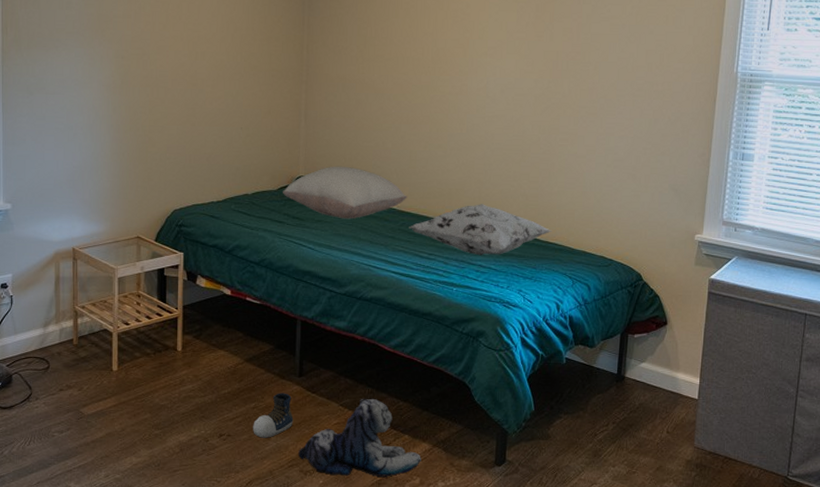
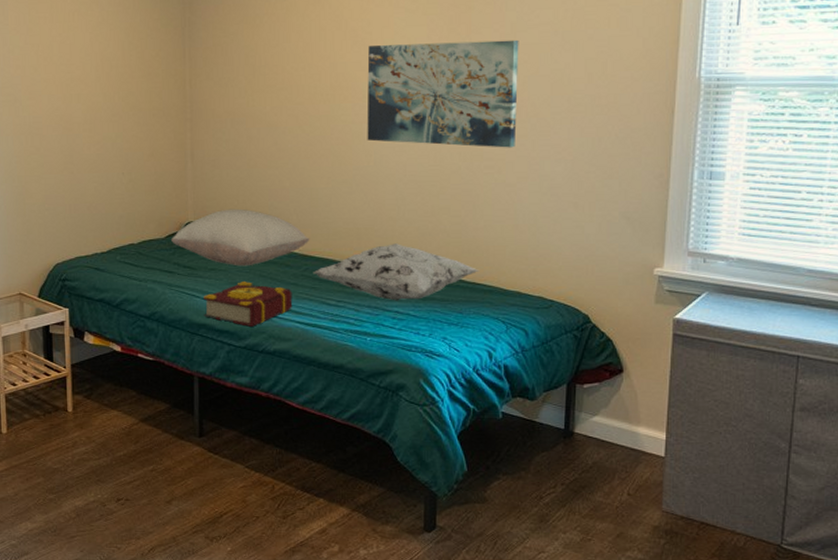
shoe: present [253,393,294,438] -> none [152,454,196,503]
plush toy: present [298,398,421,477] -> none [203,459,339,544]
book: none [309,233,390,275] -> present [203,282,293,327]
wall art: none [461,26,593,124] -> present [367,39,519,148]

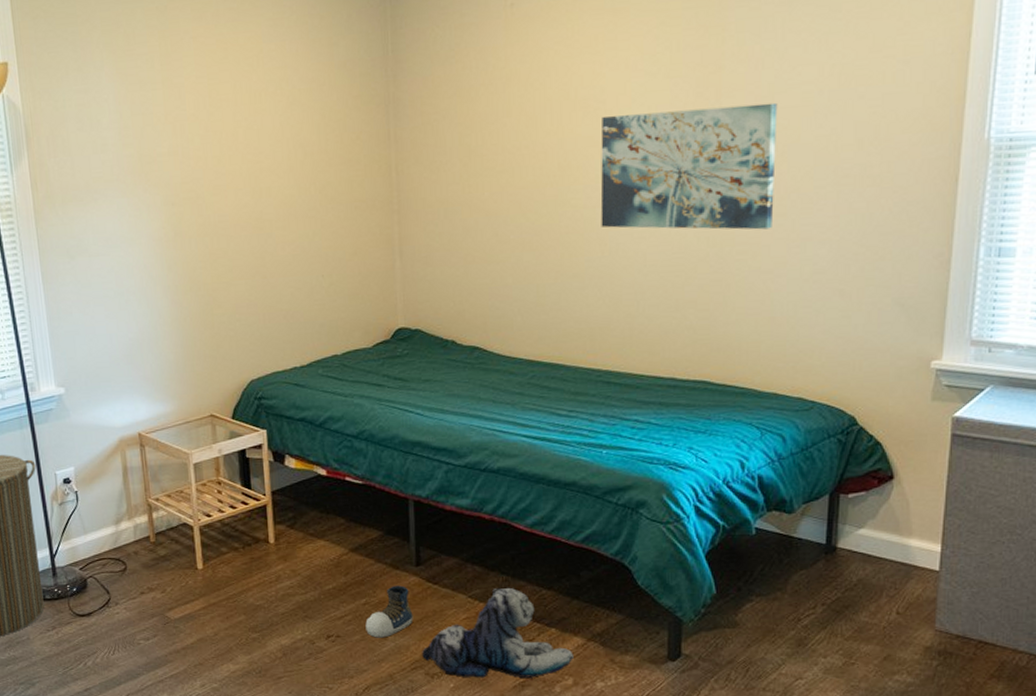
shoe: none [152,454,196,503] -> present [365,585,413,638]
pillow: present [170,208,310,267] -> none [378,311,537,376]
book: present [203,282,293,327] -> none [417,393,518,443]
plush toy: none [203,459,339,544] -> present [422,587,574,678]
decorative pillow: present [313,243,480,301] -> none [541,343,731,409]

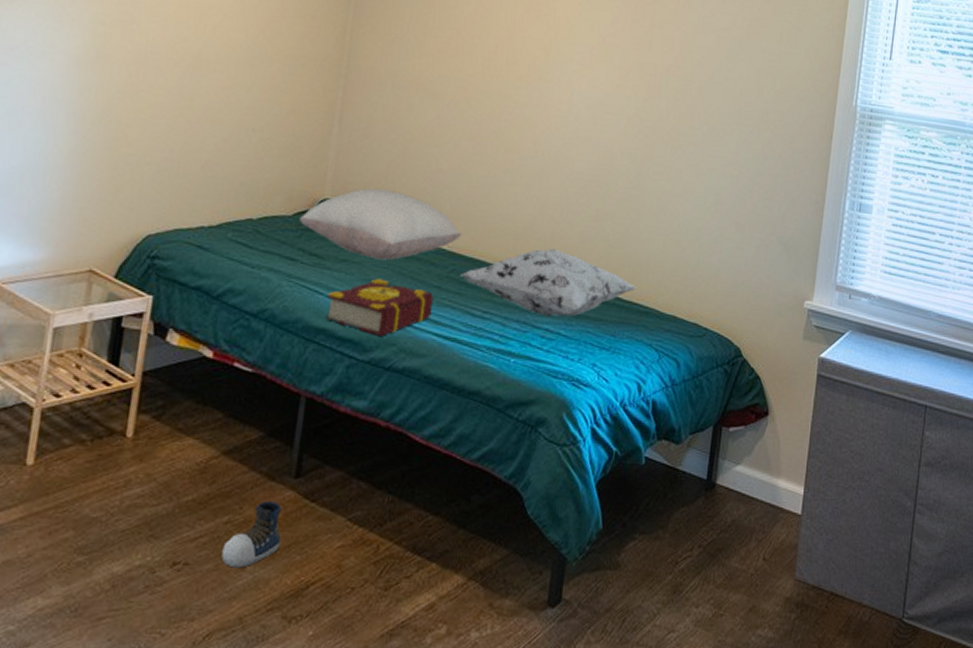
pillow: none [378,311,537,376] -> present [298,188,462,261]
book: none [417,393,518,443] -> present [325,279,434,336]
plush toy: present [422,587,574,678] -> none [282,509,451,625]
decorative pillow: none [541,343,731,409] -> present [460,248,638,317]
wall art: present [600,102,778,230] -> none [537,23,698,155]

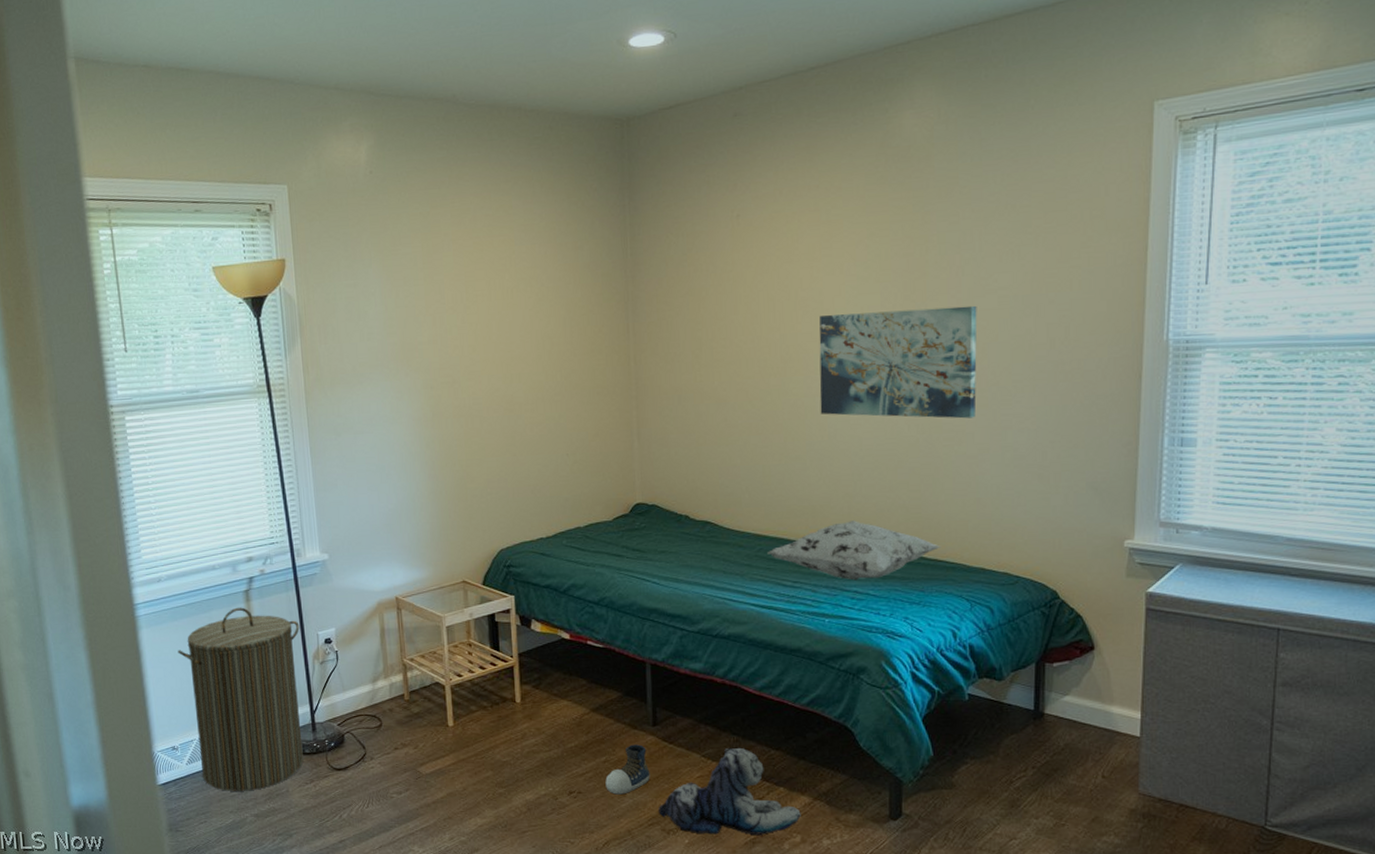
plush toy: none [282,509,451,625] -> present [658,747,801,835]
pillow: present [298,188,462,261] -> none [618,488,763,548]
book: present [325,279,434,336] -> none [654,564,747,610]
wall art: none [537,23,698,155] -> present [819,305,977,419]

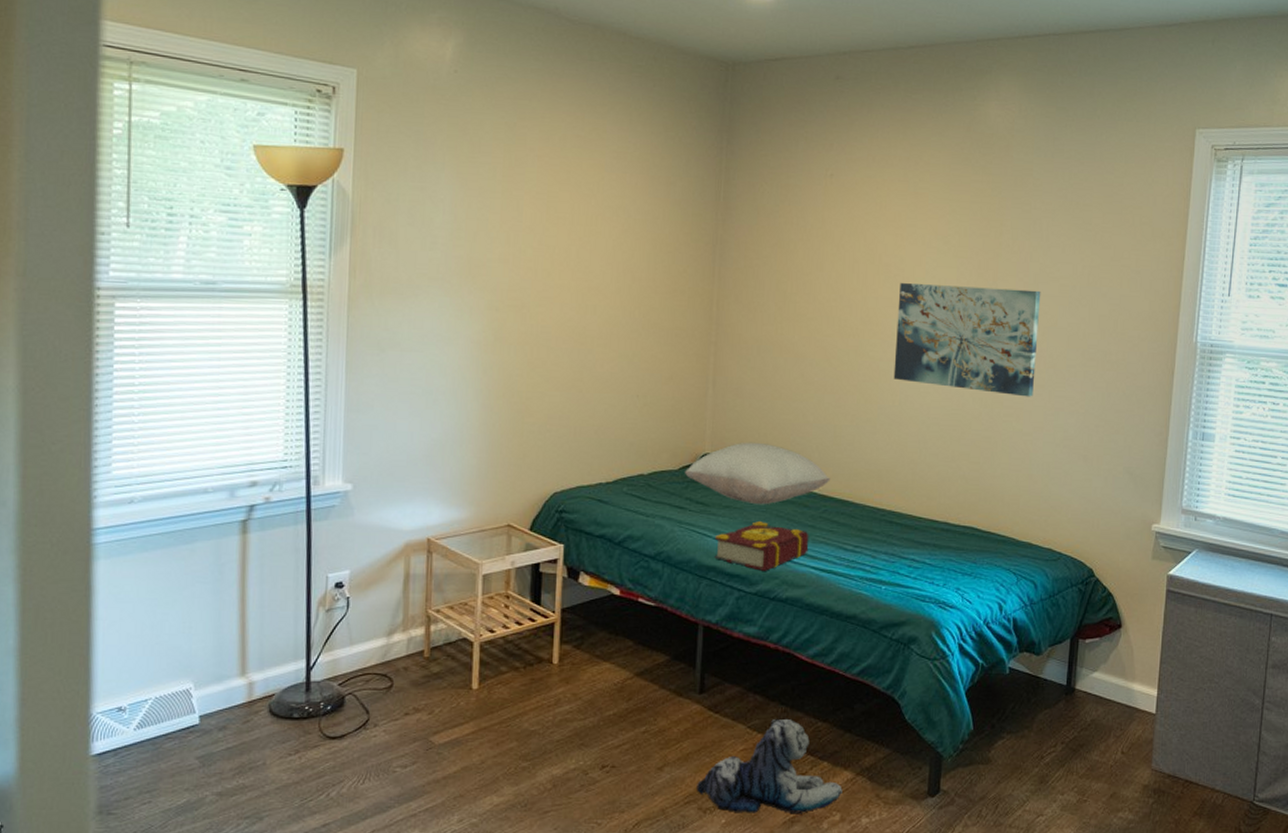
laundry hamper: present [177,607,304,791] -> none [143,540,306,764]
shoe: present [605,744,650,795] -> none [642,713,692,769]
pillow: none [618,488,763,548] -> present [684,442,831,505]
book: none [654,564,747,610] -> present [714,521,809,571]
decorative pillow: present [767,520,941,581] -> none [832,488,995,548]

